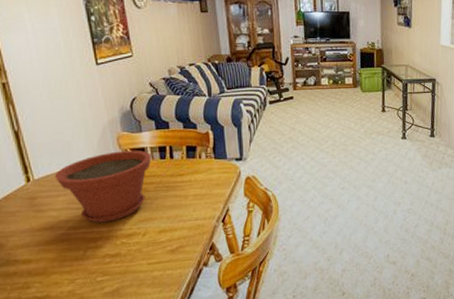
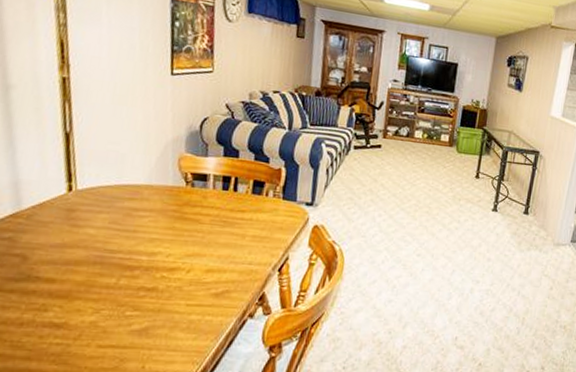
plant pot: present [54,150,151,223] -> none [100,173,213,251]

